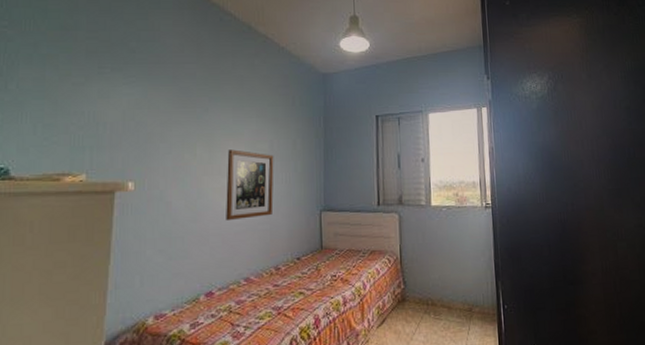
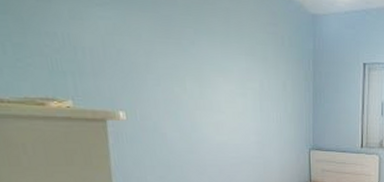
wall art: present [226,149,274,220] -> none [218,86,266,153]

